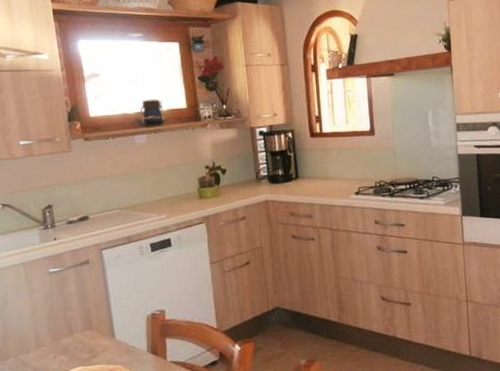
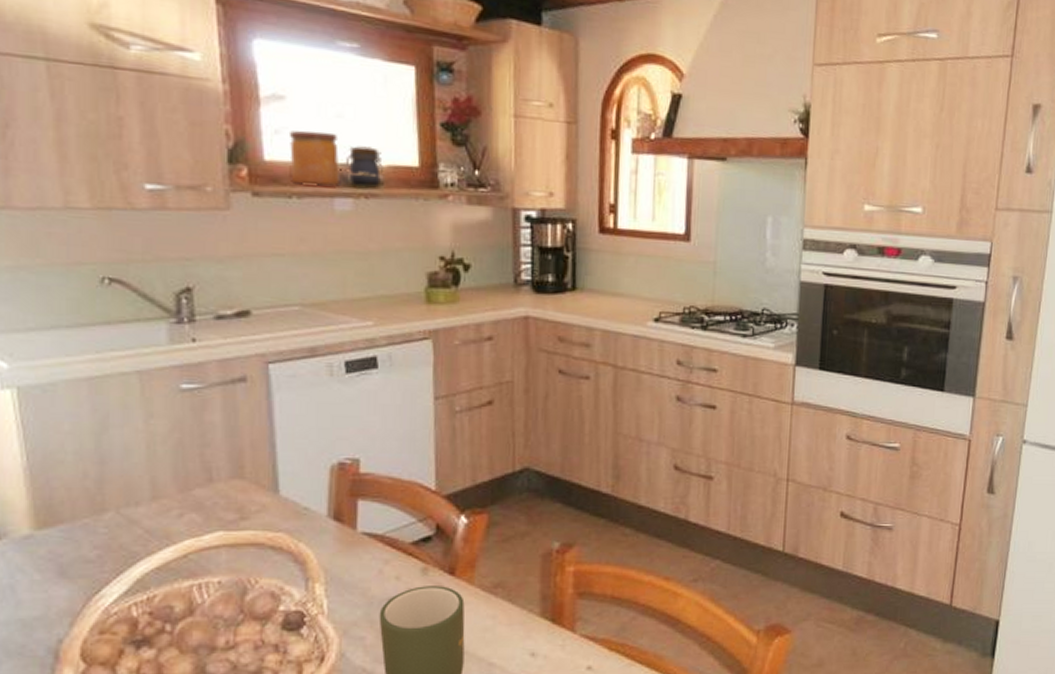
jar: none [103,93,137,129] -> present [288,130,340,185]

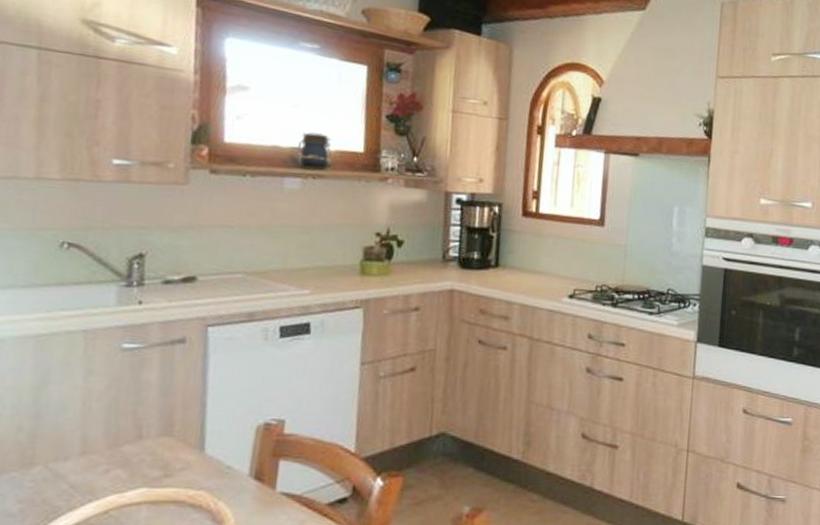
jar: present [288,130,340,185] -> none [247,117,293,166]

